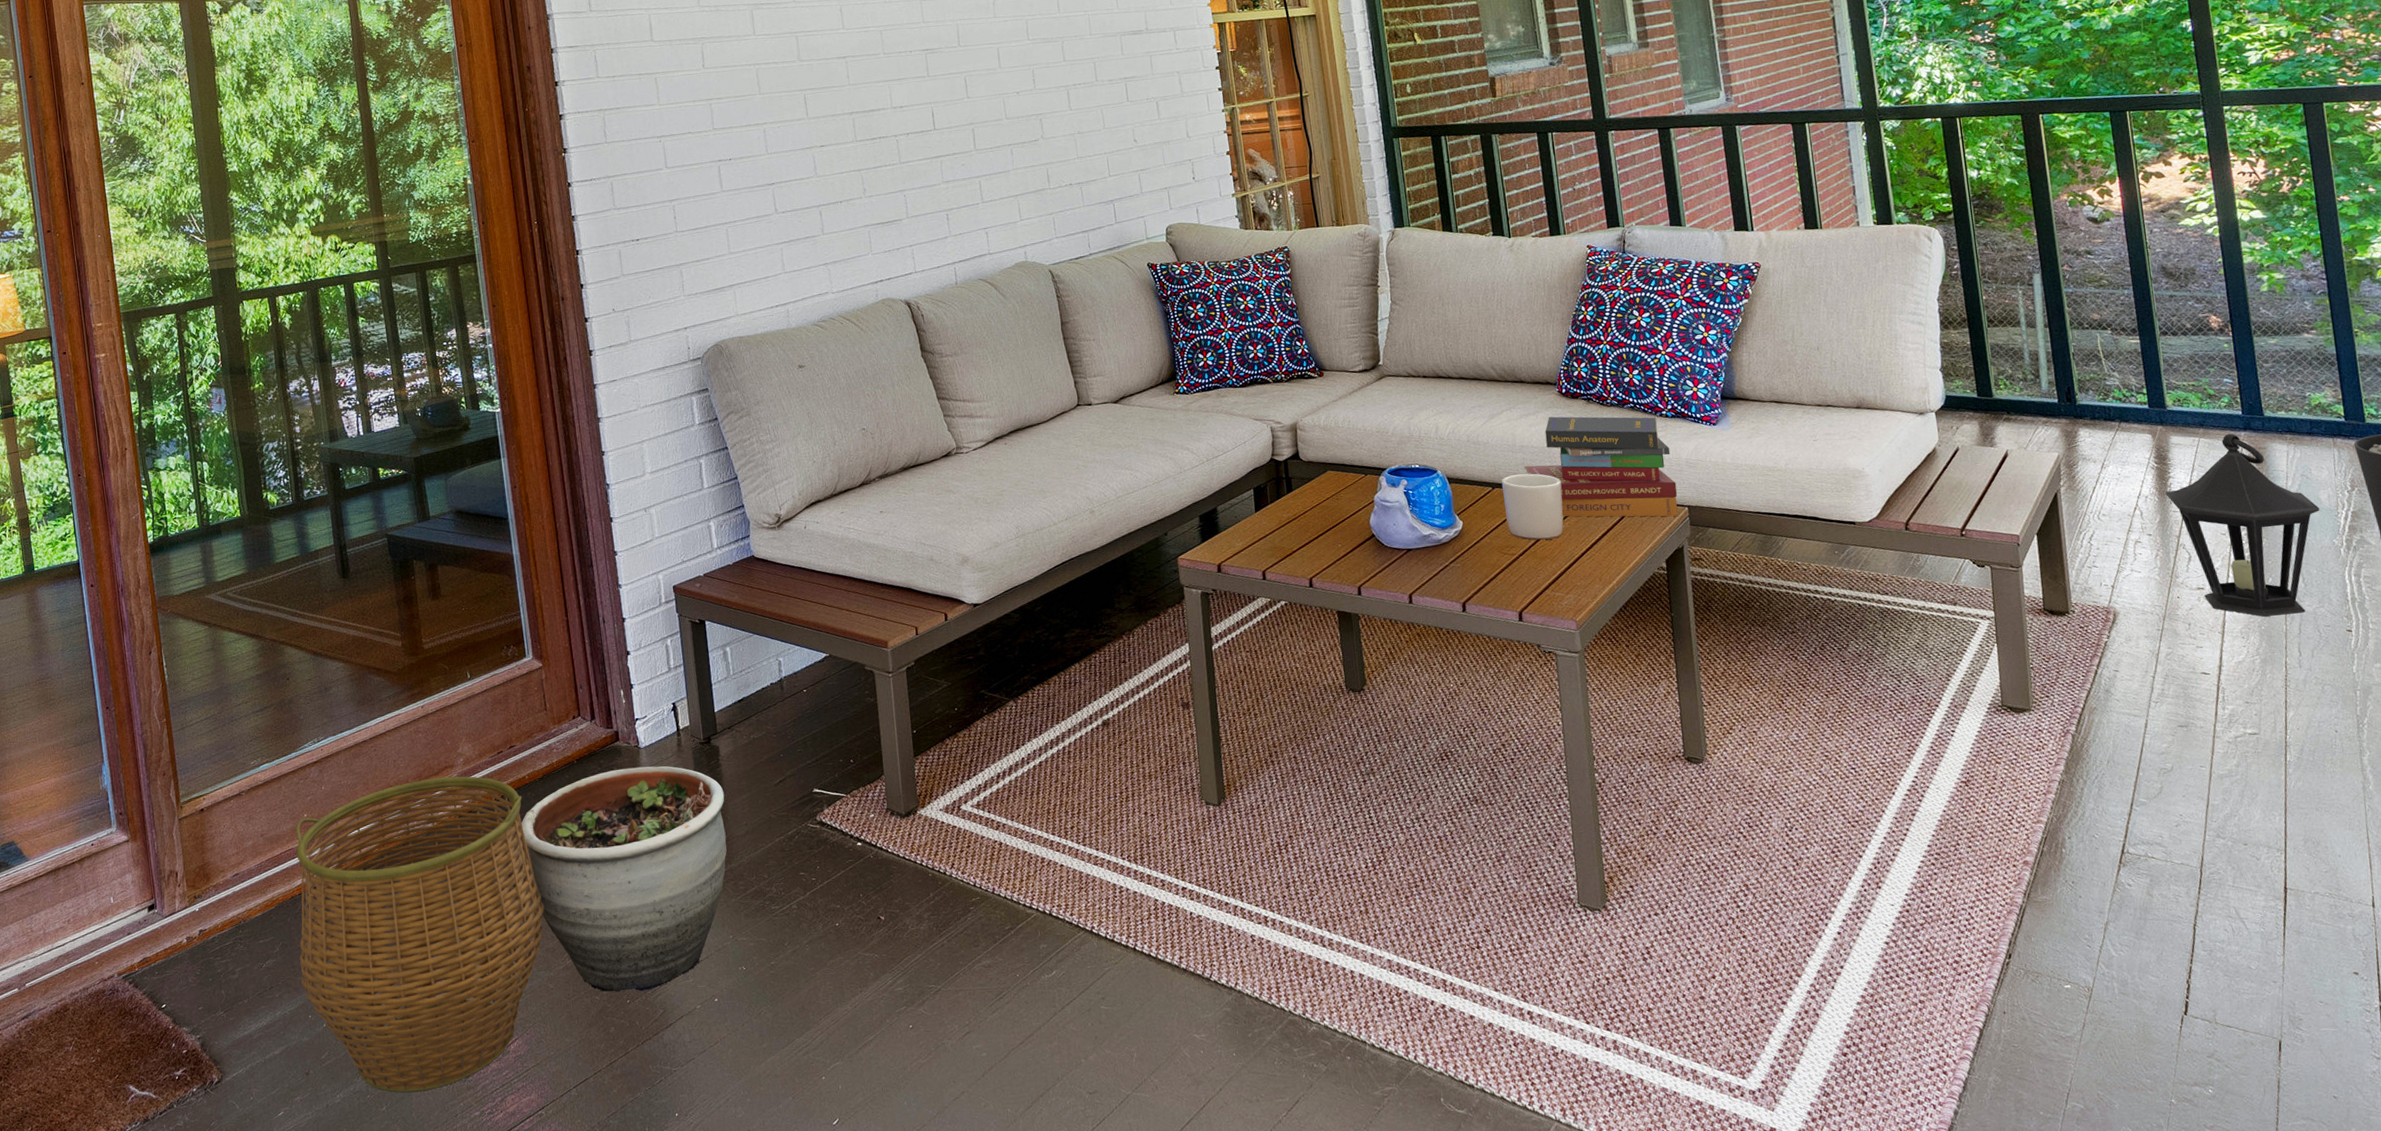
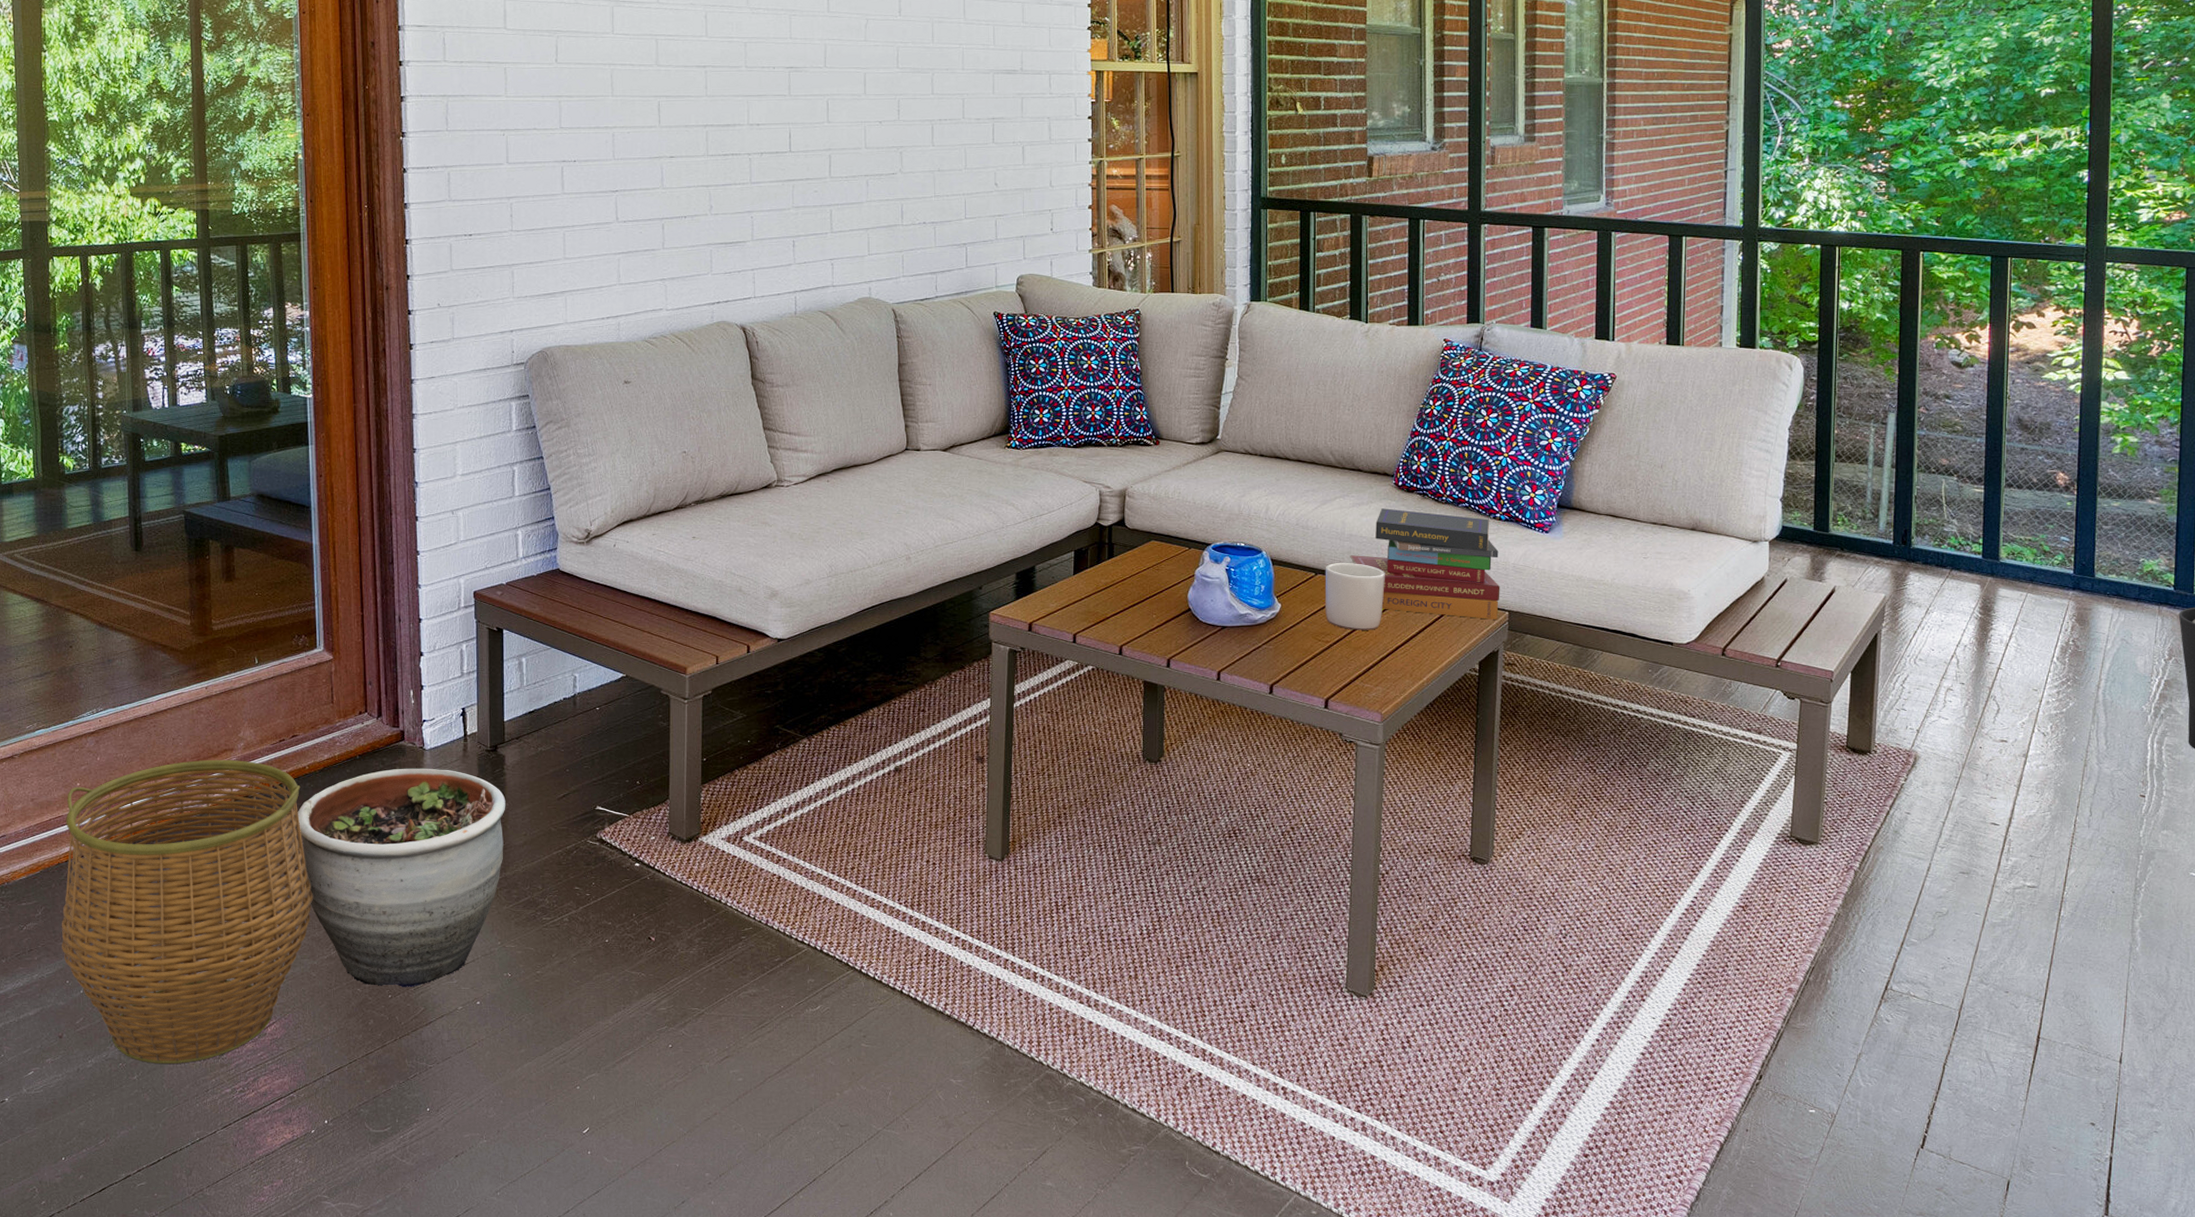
lantern: present [2165,433,2320,617] -> none [1985,592,2134,774]

